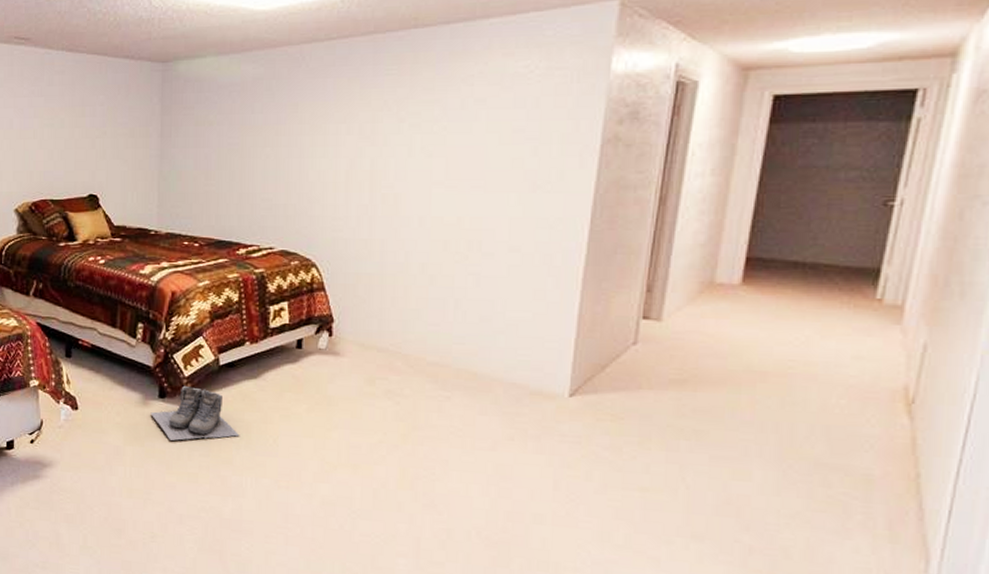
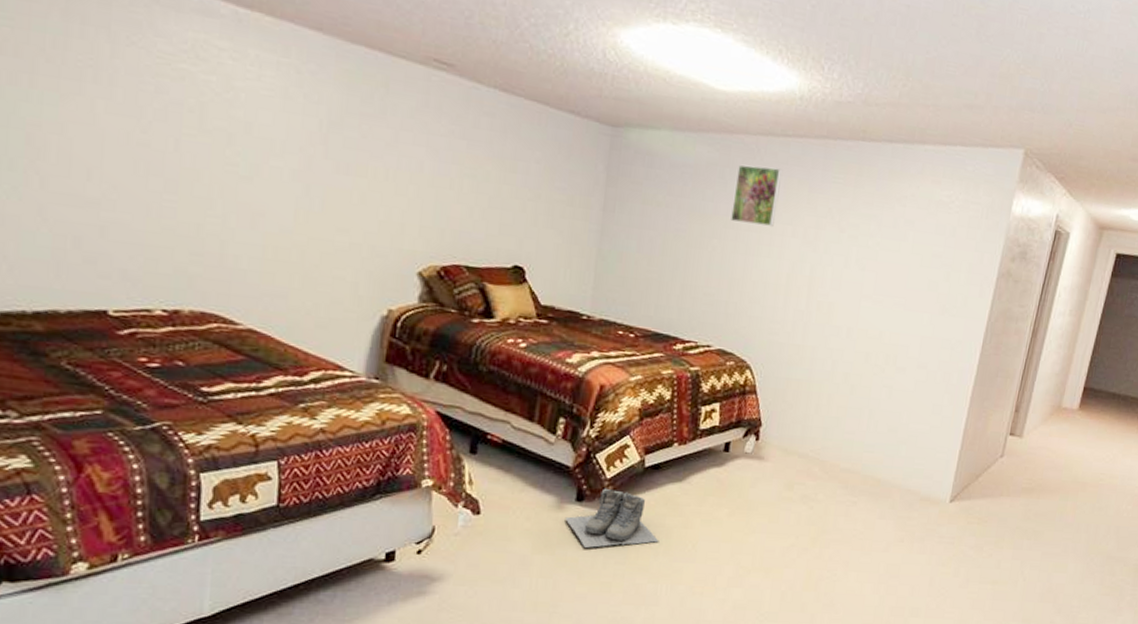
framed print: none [282,71,329,129] -> present [731,164,782,226]

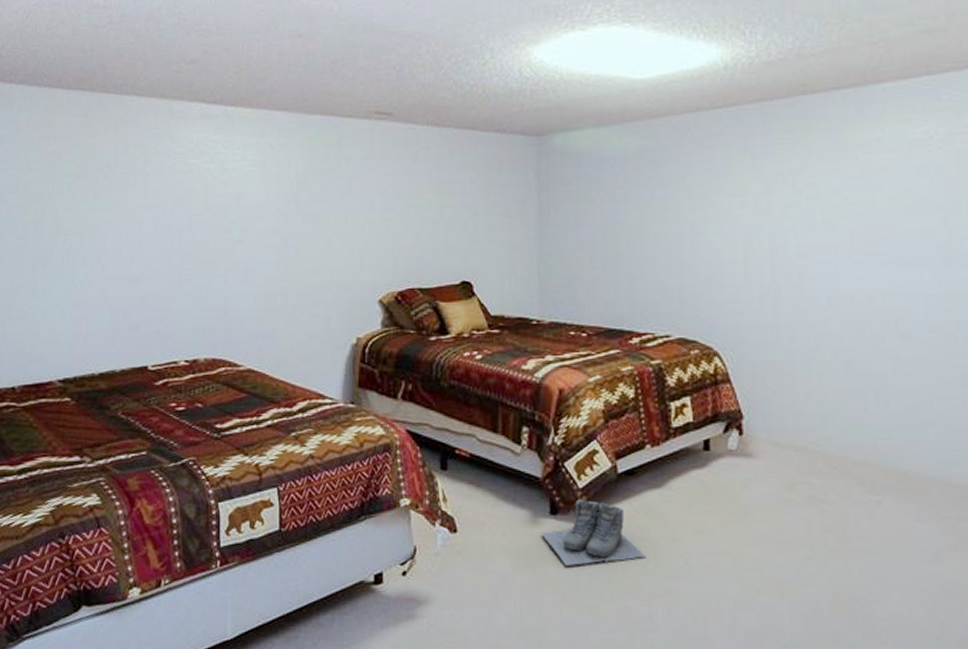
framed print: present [731,164,782,226] -> none [668,141,719,204]

